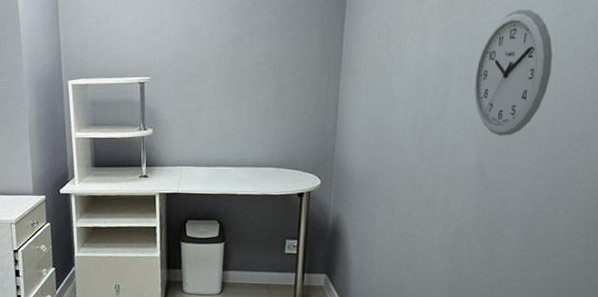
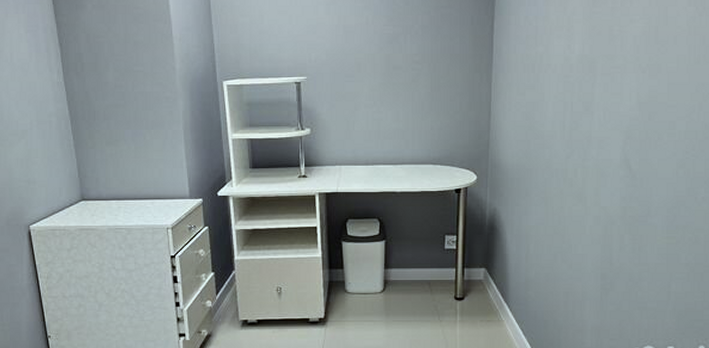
wall clock: present [474,9,553,136] -> none [617,9,686,129]

